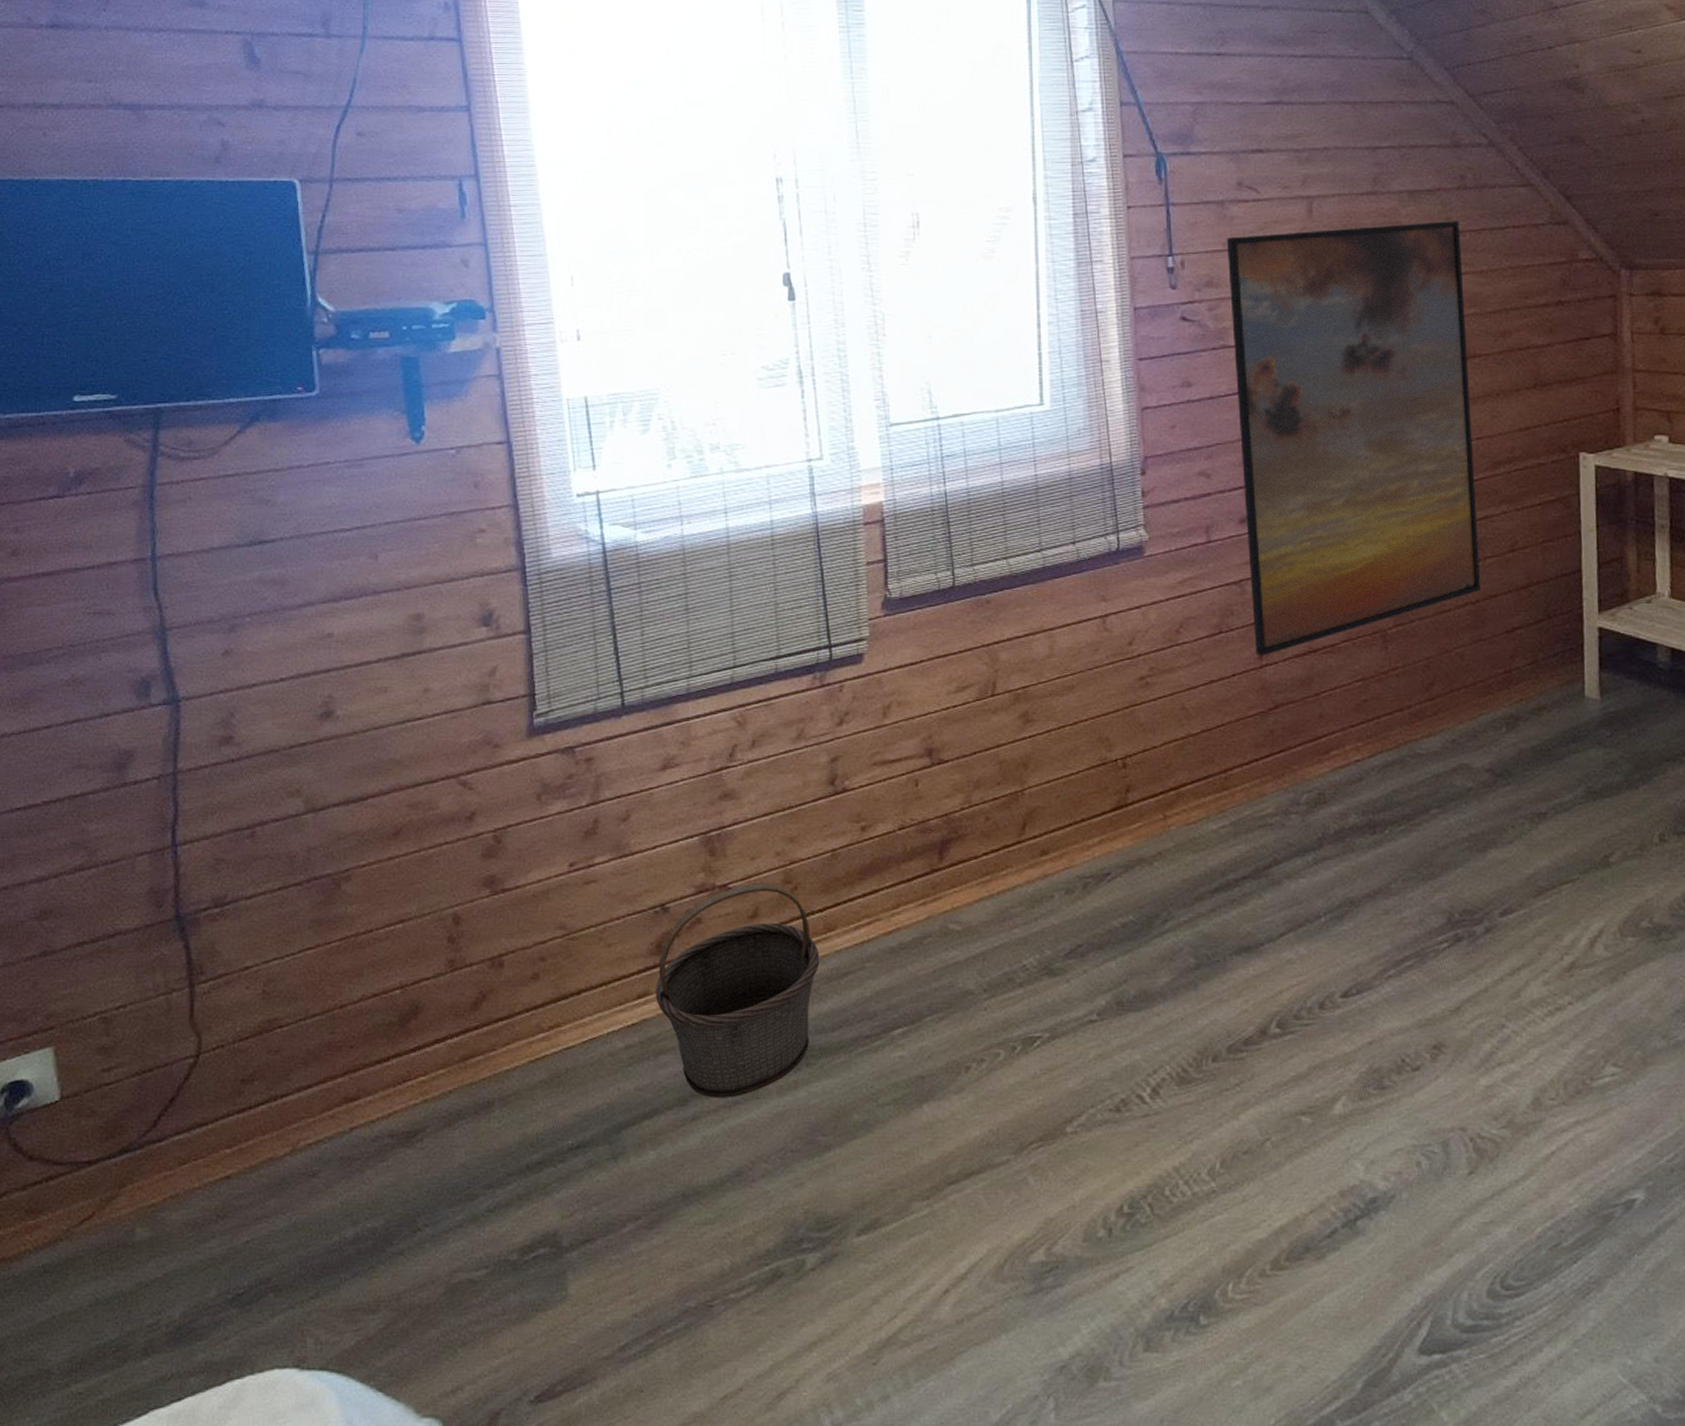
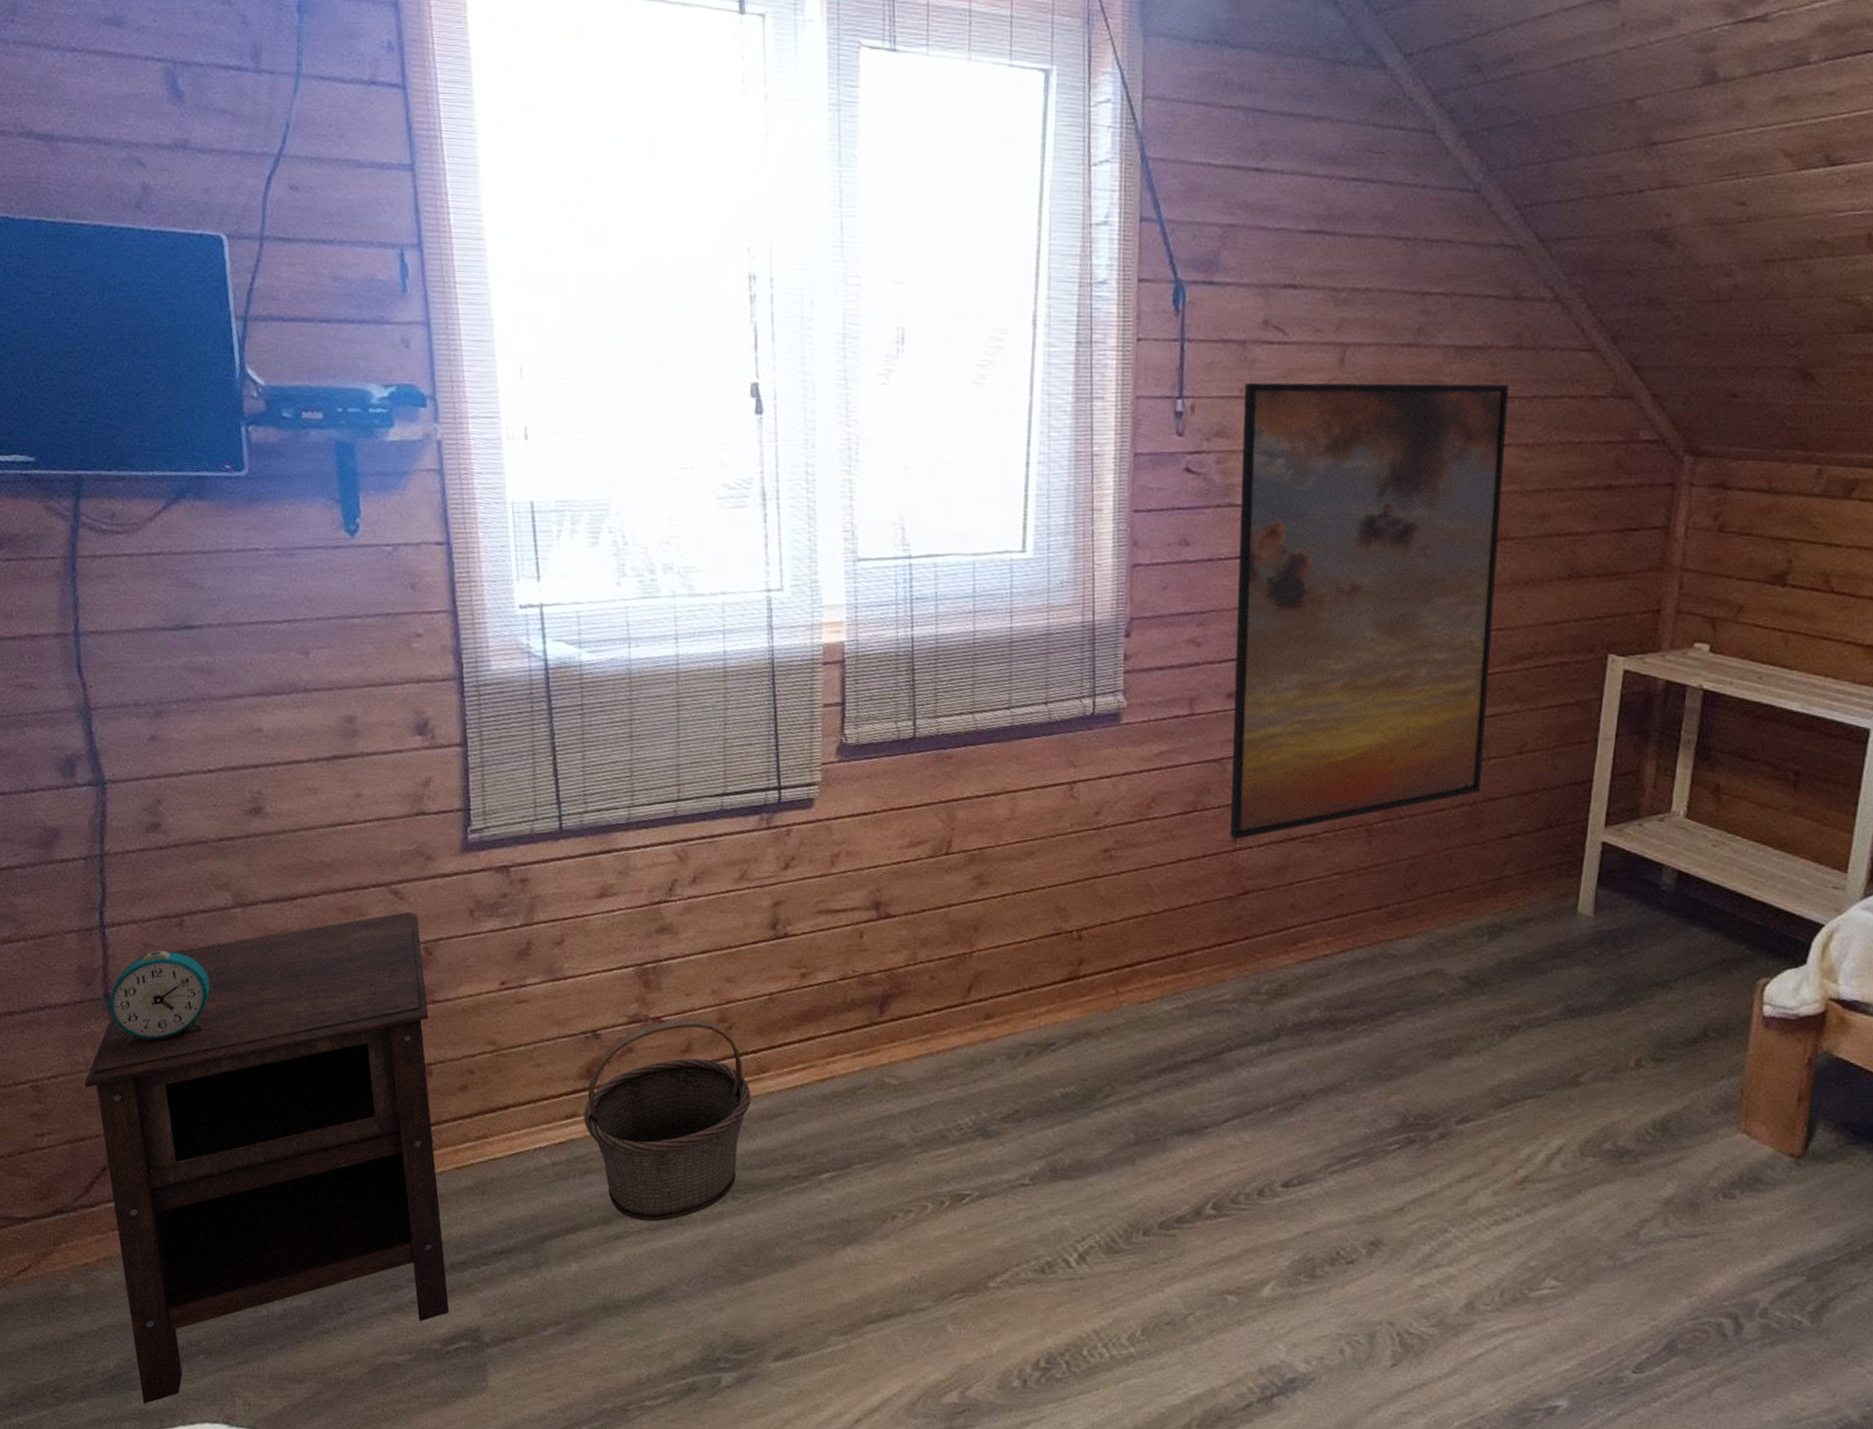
nightstand: none [153,801,527,1354] -> present [84,911,450,1404]
alarm clock: none [180,864,282,964] -> present [109,950,211,1044]

